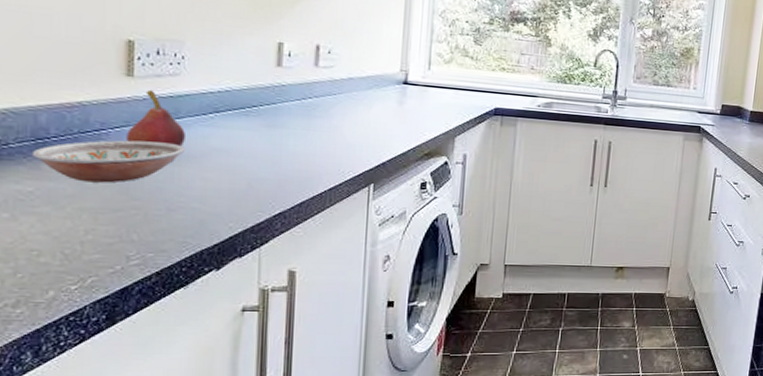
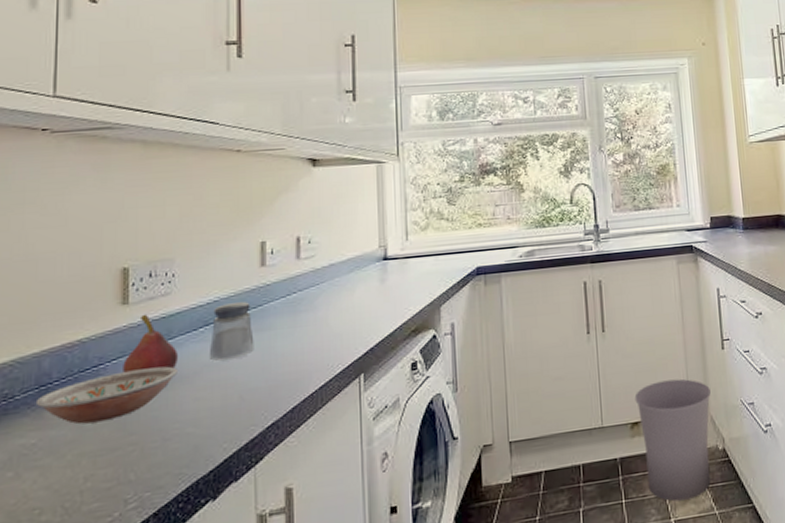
salt shaker: none [217,95,266,150] -> present [209,302,254,362]
waste bin: none [622,237,692,335] -> present [634,378,711,502]

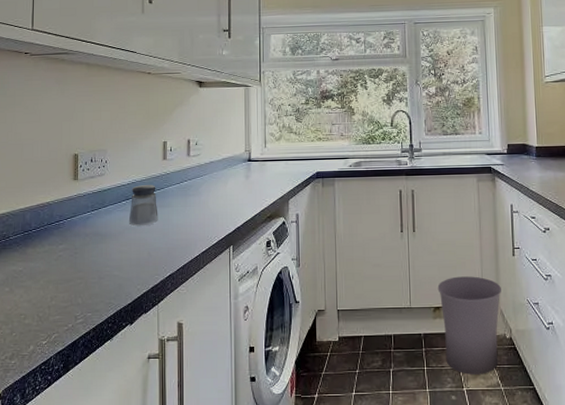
bowl: present [35,366,177,425] -> none [22,226,108,261]
fruit: present [123,314,177,373] -> none [74,188,108,228]

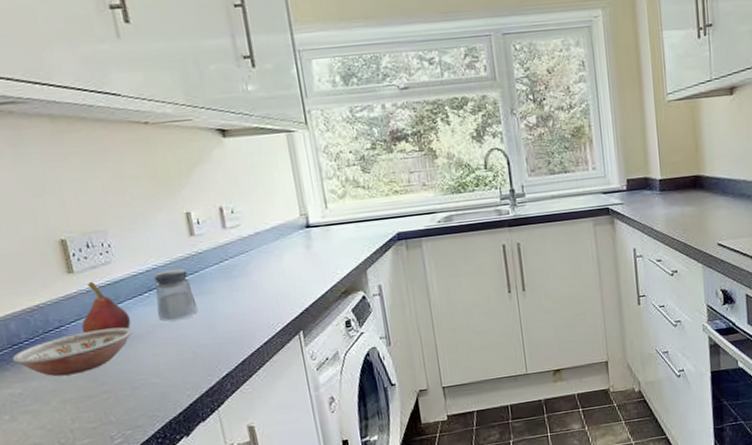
bowl: none [22,226,108,261] -> present [12,327,133,377]
fruit: none [74,188,108,228] -> present [81,281,131,333]
waste bin: present [437,276,501,375] -> none [555,331,628,434]

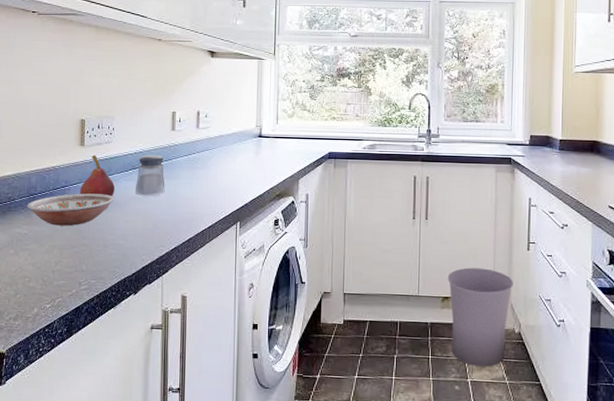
waste bin: none [555,331,628,434] -> present [447,267,513,367]

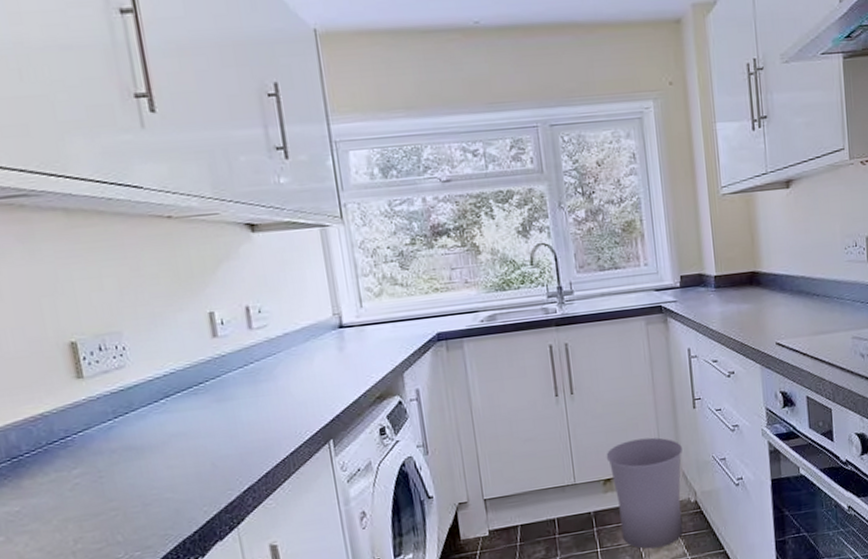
bowl: present [27,193,114,226] -> none [10,437,146,493]
fruit: present [80,154,115,197] -> none [89,387,145,444]
salt shaker: present [135,155,165,197] -> none [171,373,220,432]

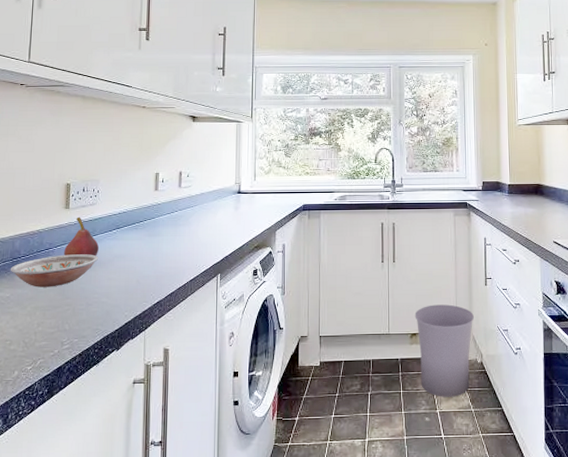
bowl: none [10,437,146,493] -> present [10,254,98,287]
fruit: none [89,387,145,444] -> present [64,216,99,256]

